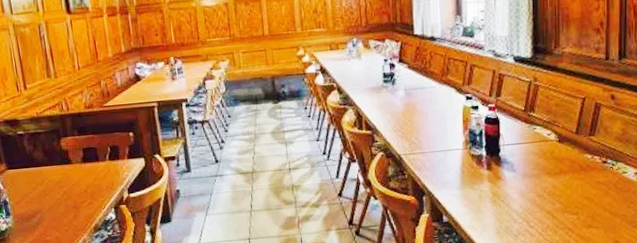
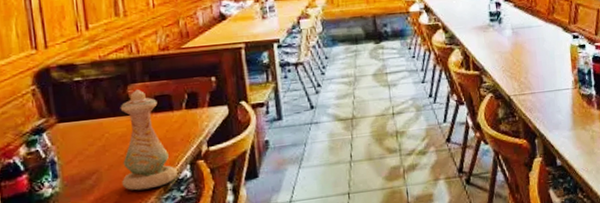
vase: none [55,142,104,229] -> present [120,89,177,191]

